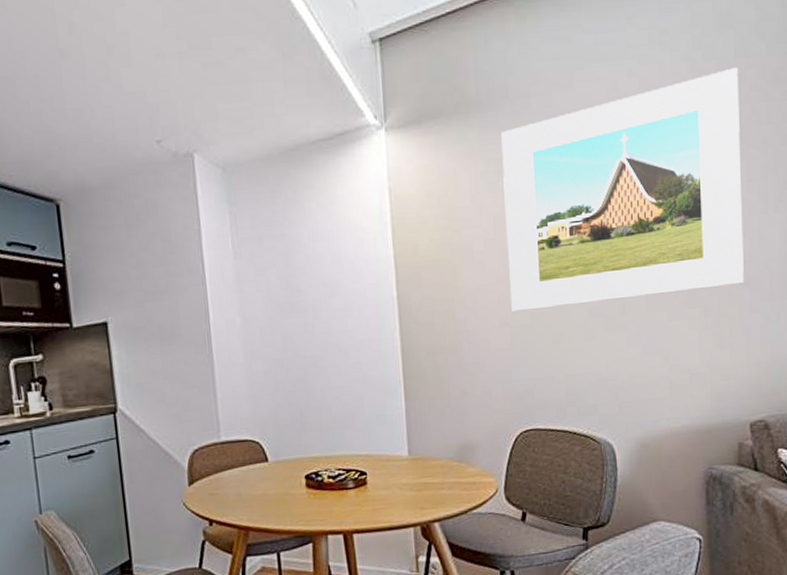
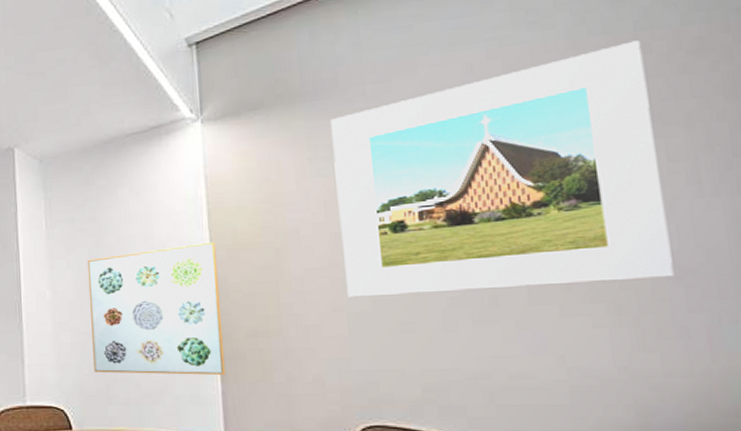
wall art: none [276,259,409,401] -> present [87,241,226,376]

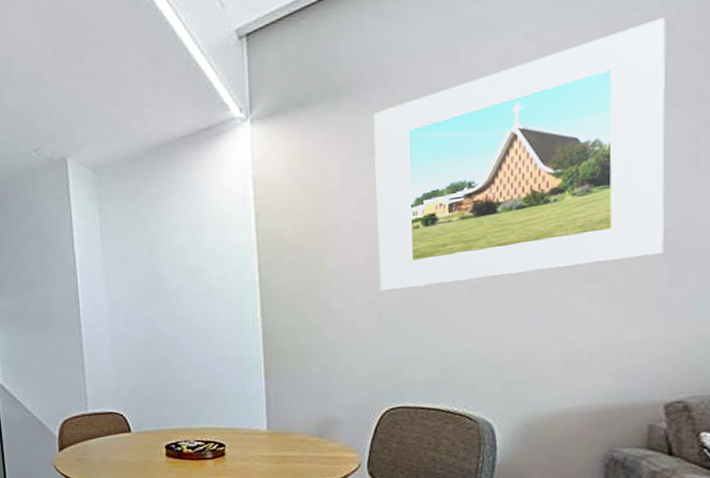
wall art: present [87,241,226,376] -> none [141,244,269,378]

